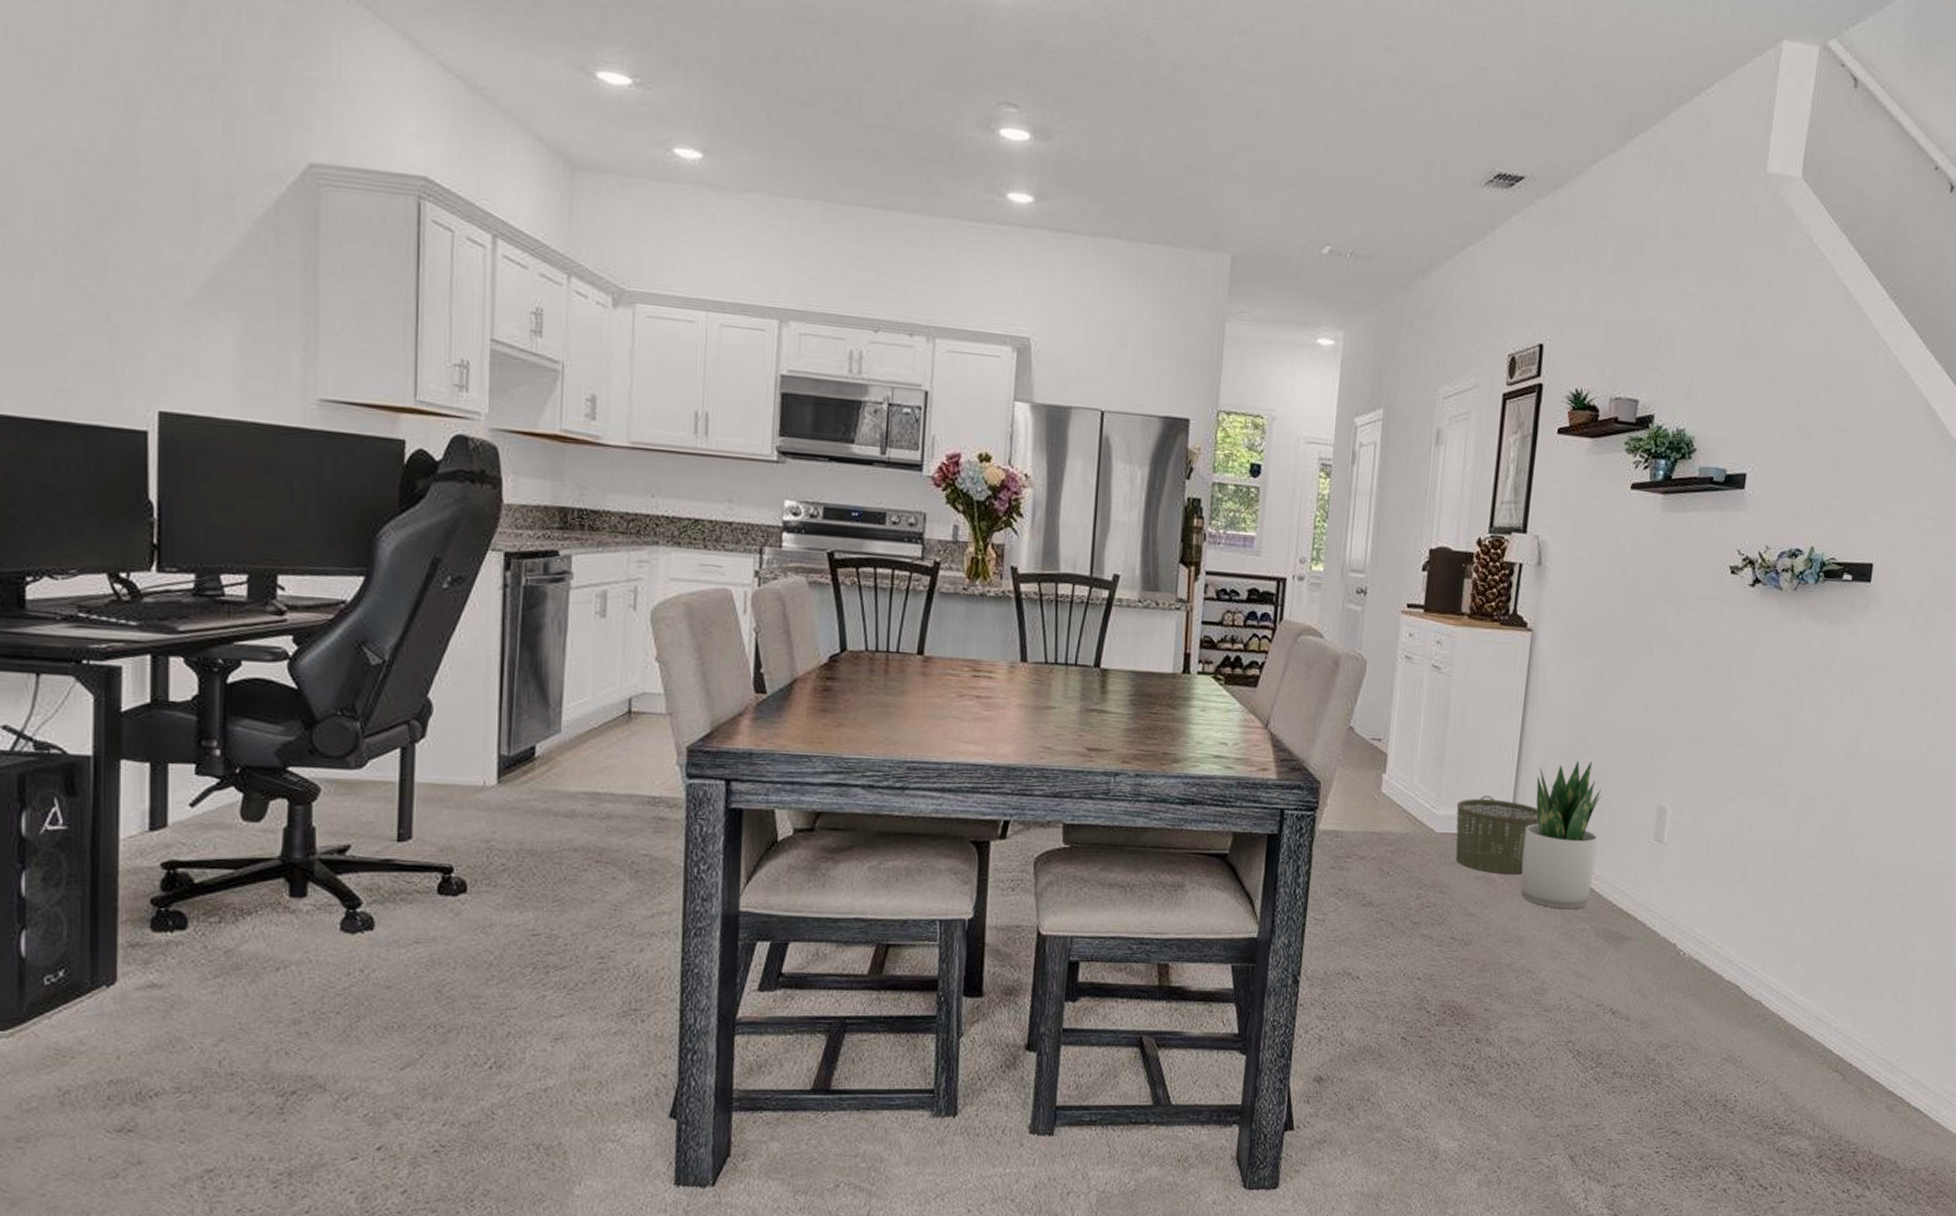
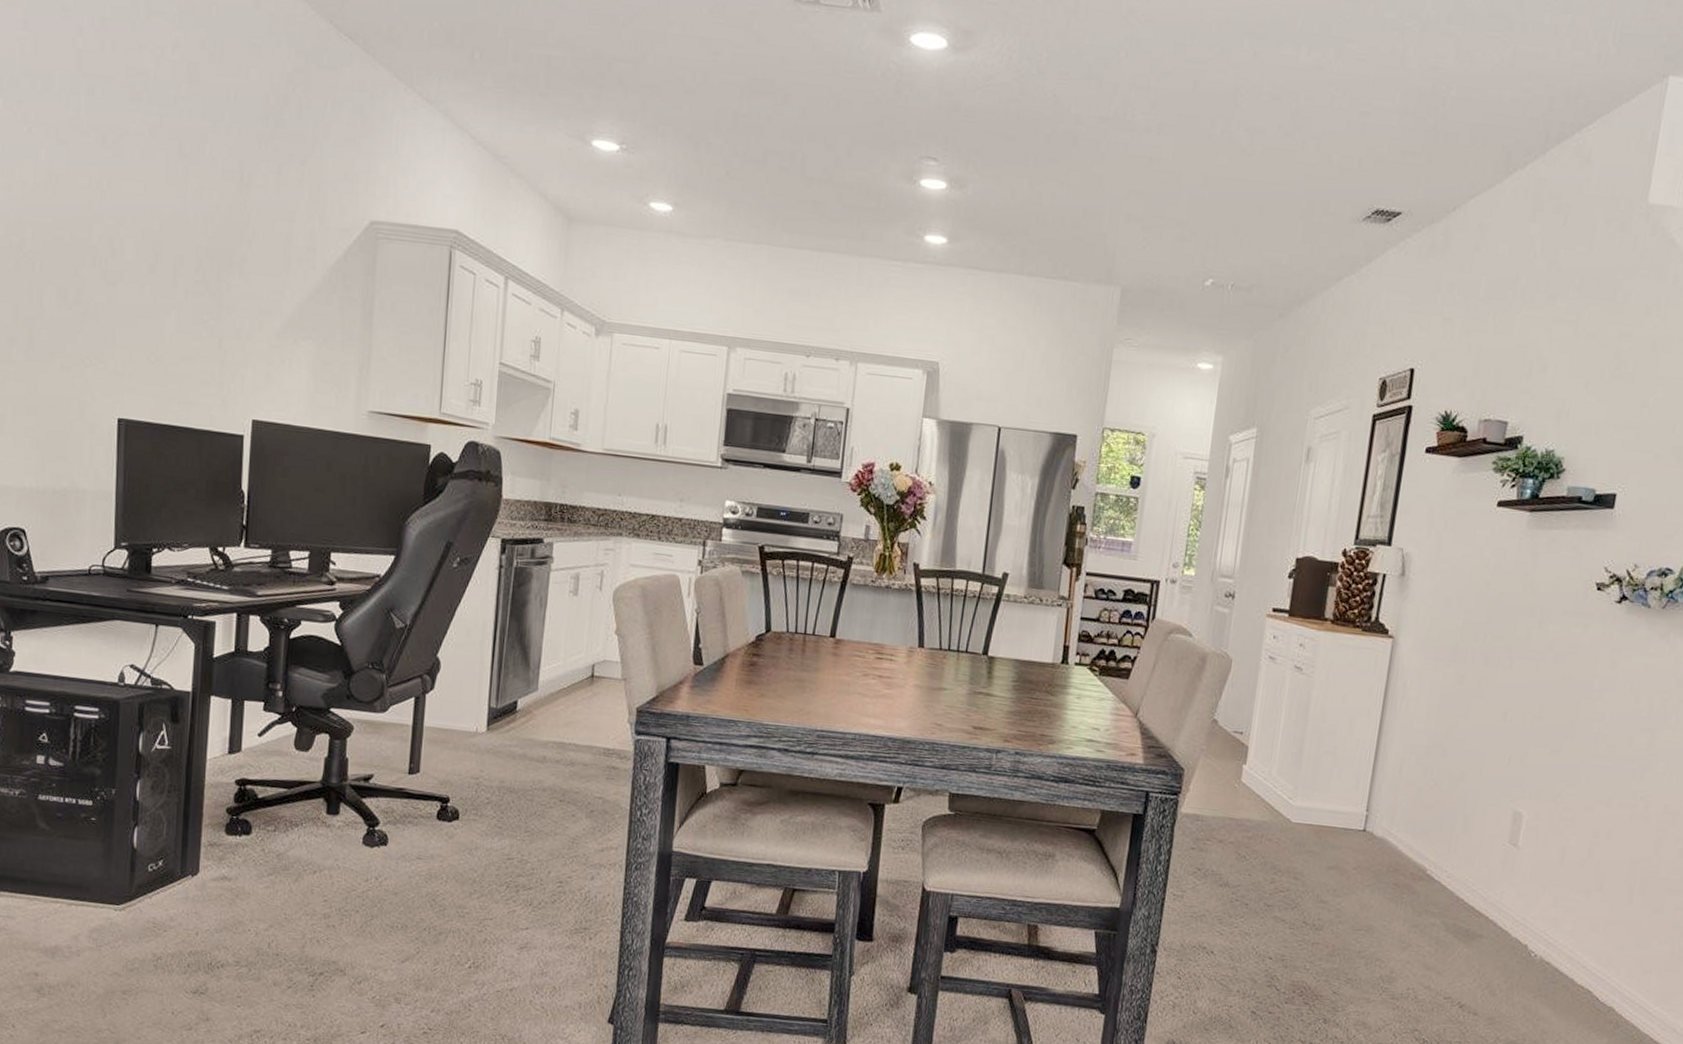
basket: present [1455,795,1540,875] -> none [1310,790,1394,868]
planter: present [1520,760,1602,910] -> none [1372,762,1457,905]

